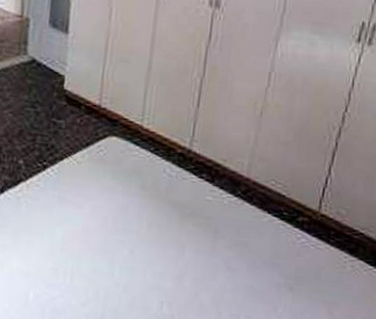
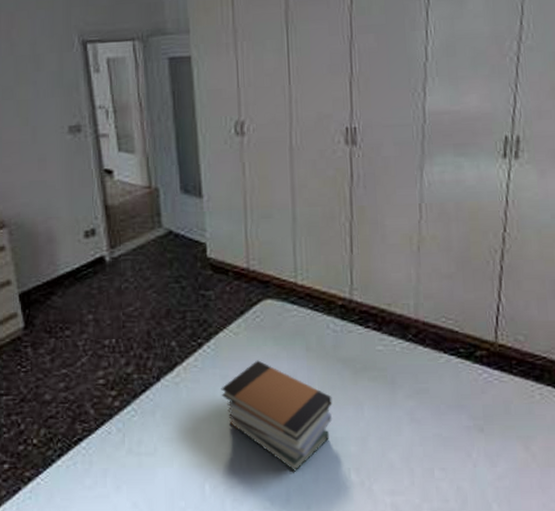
book stack: none [56,189,158,296] -> present [221,360,332,472]

